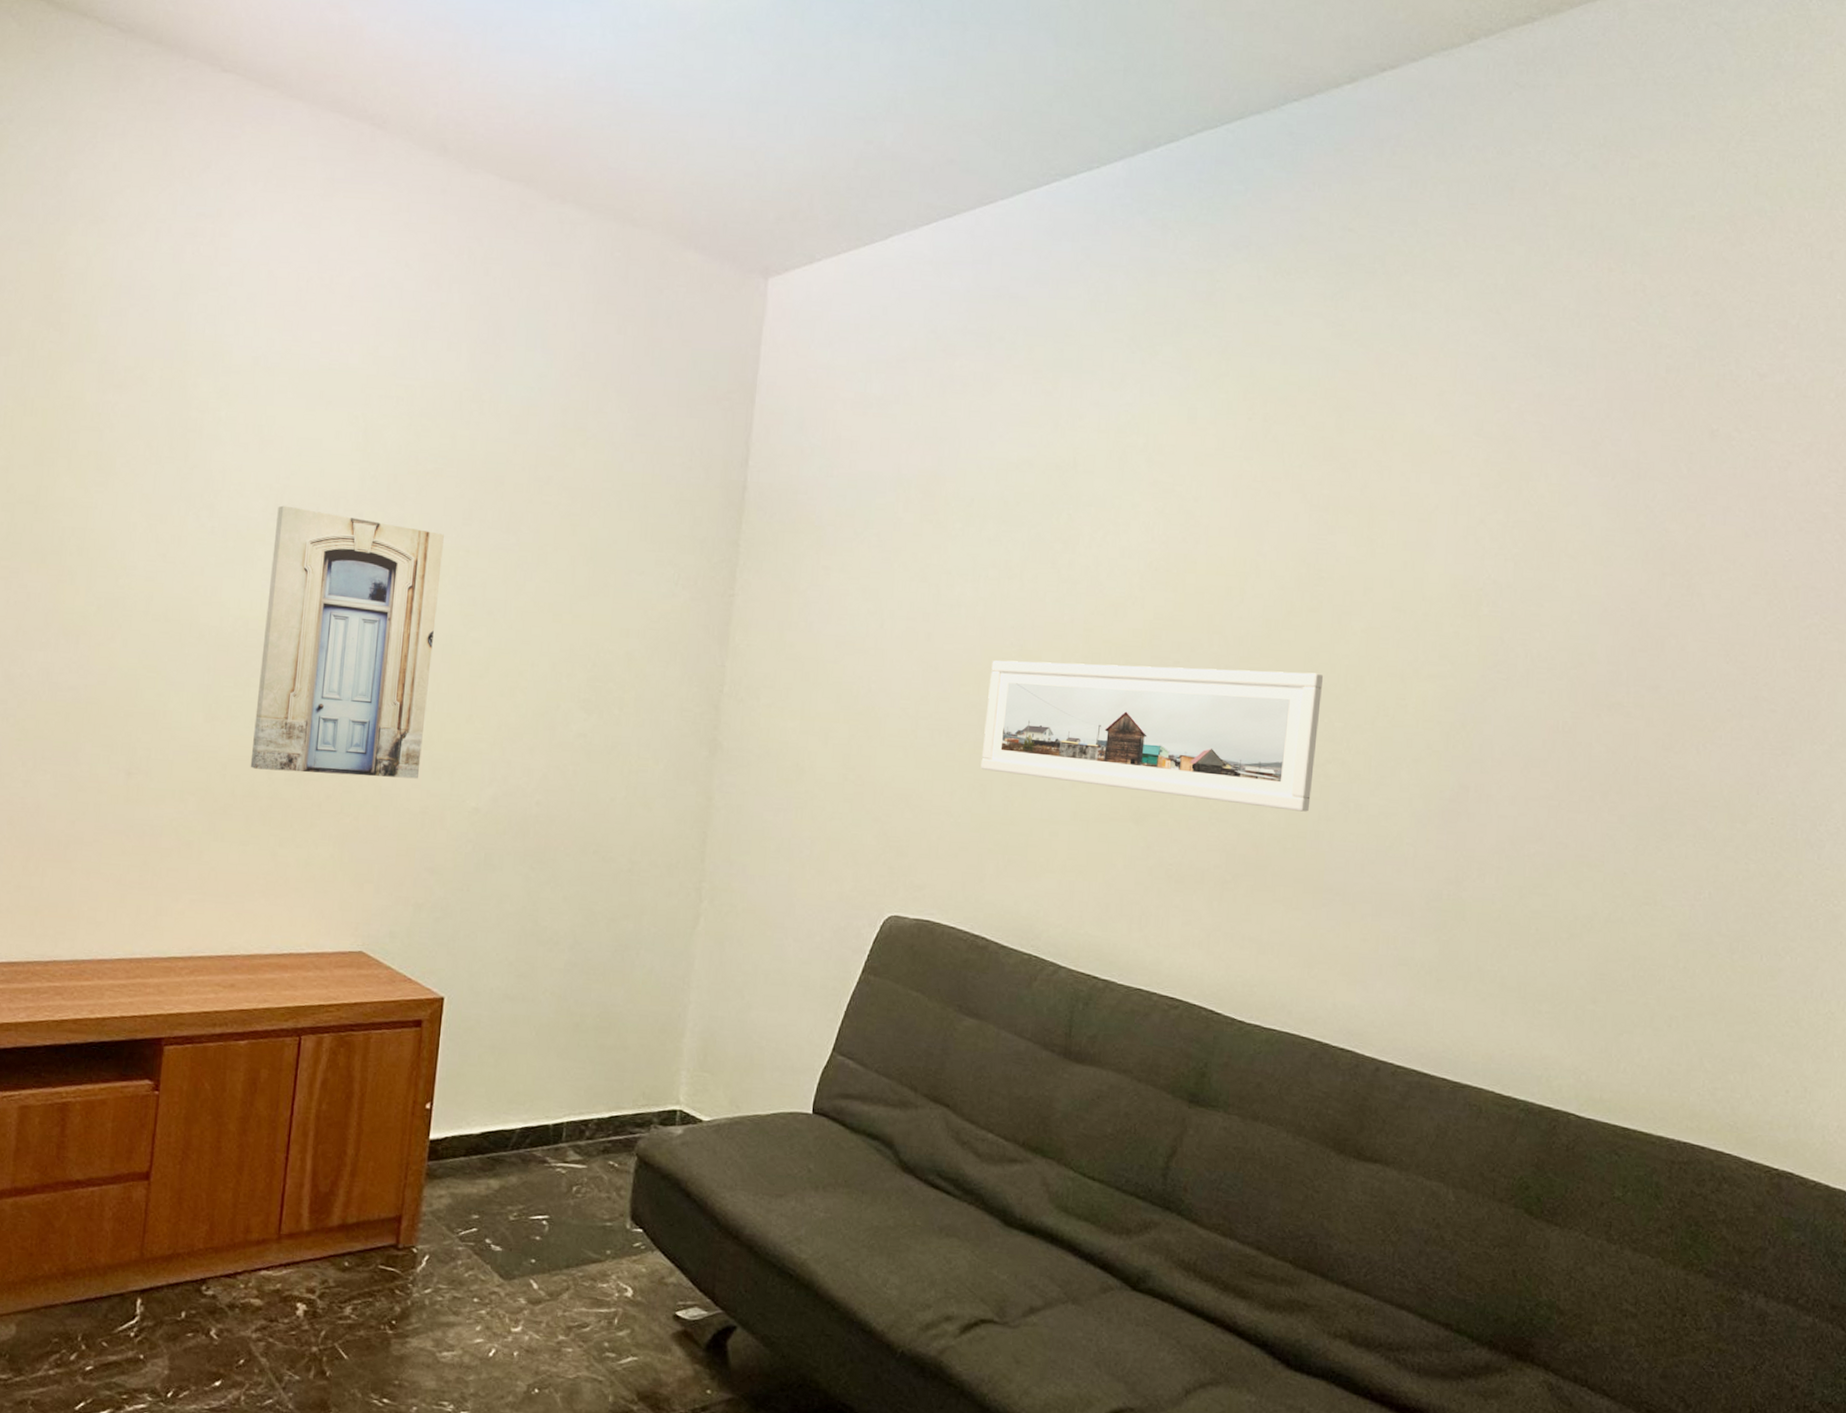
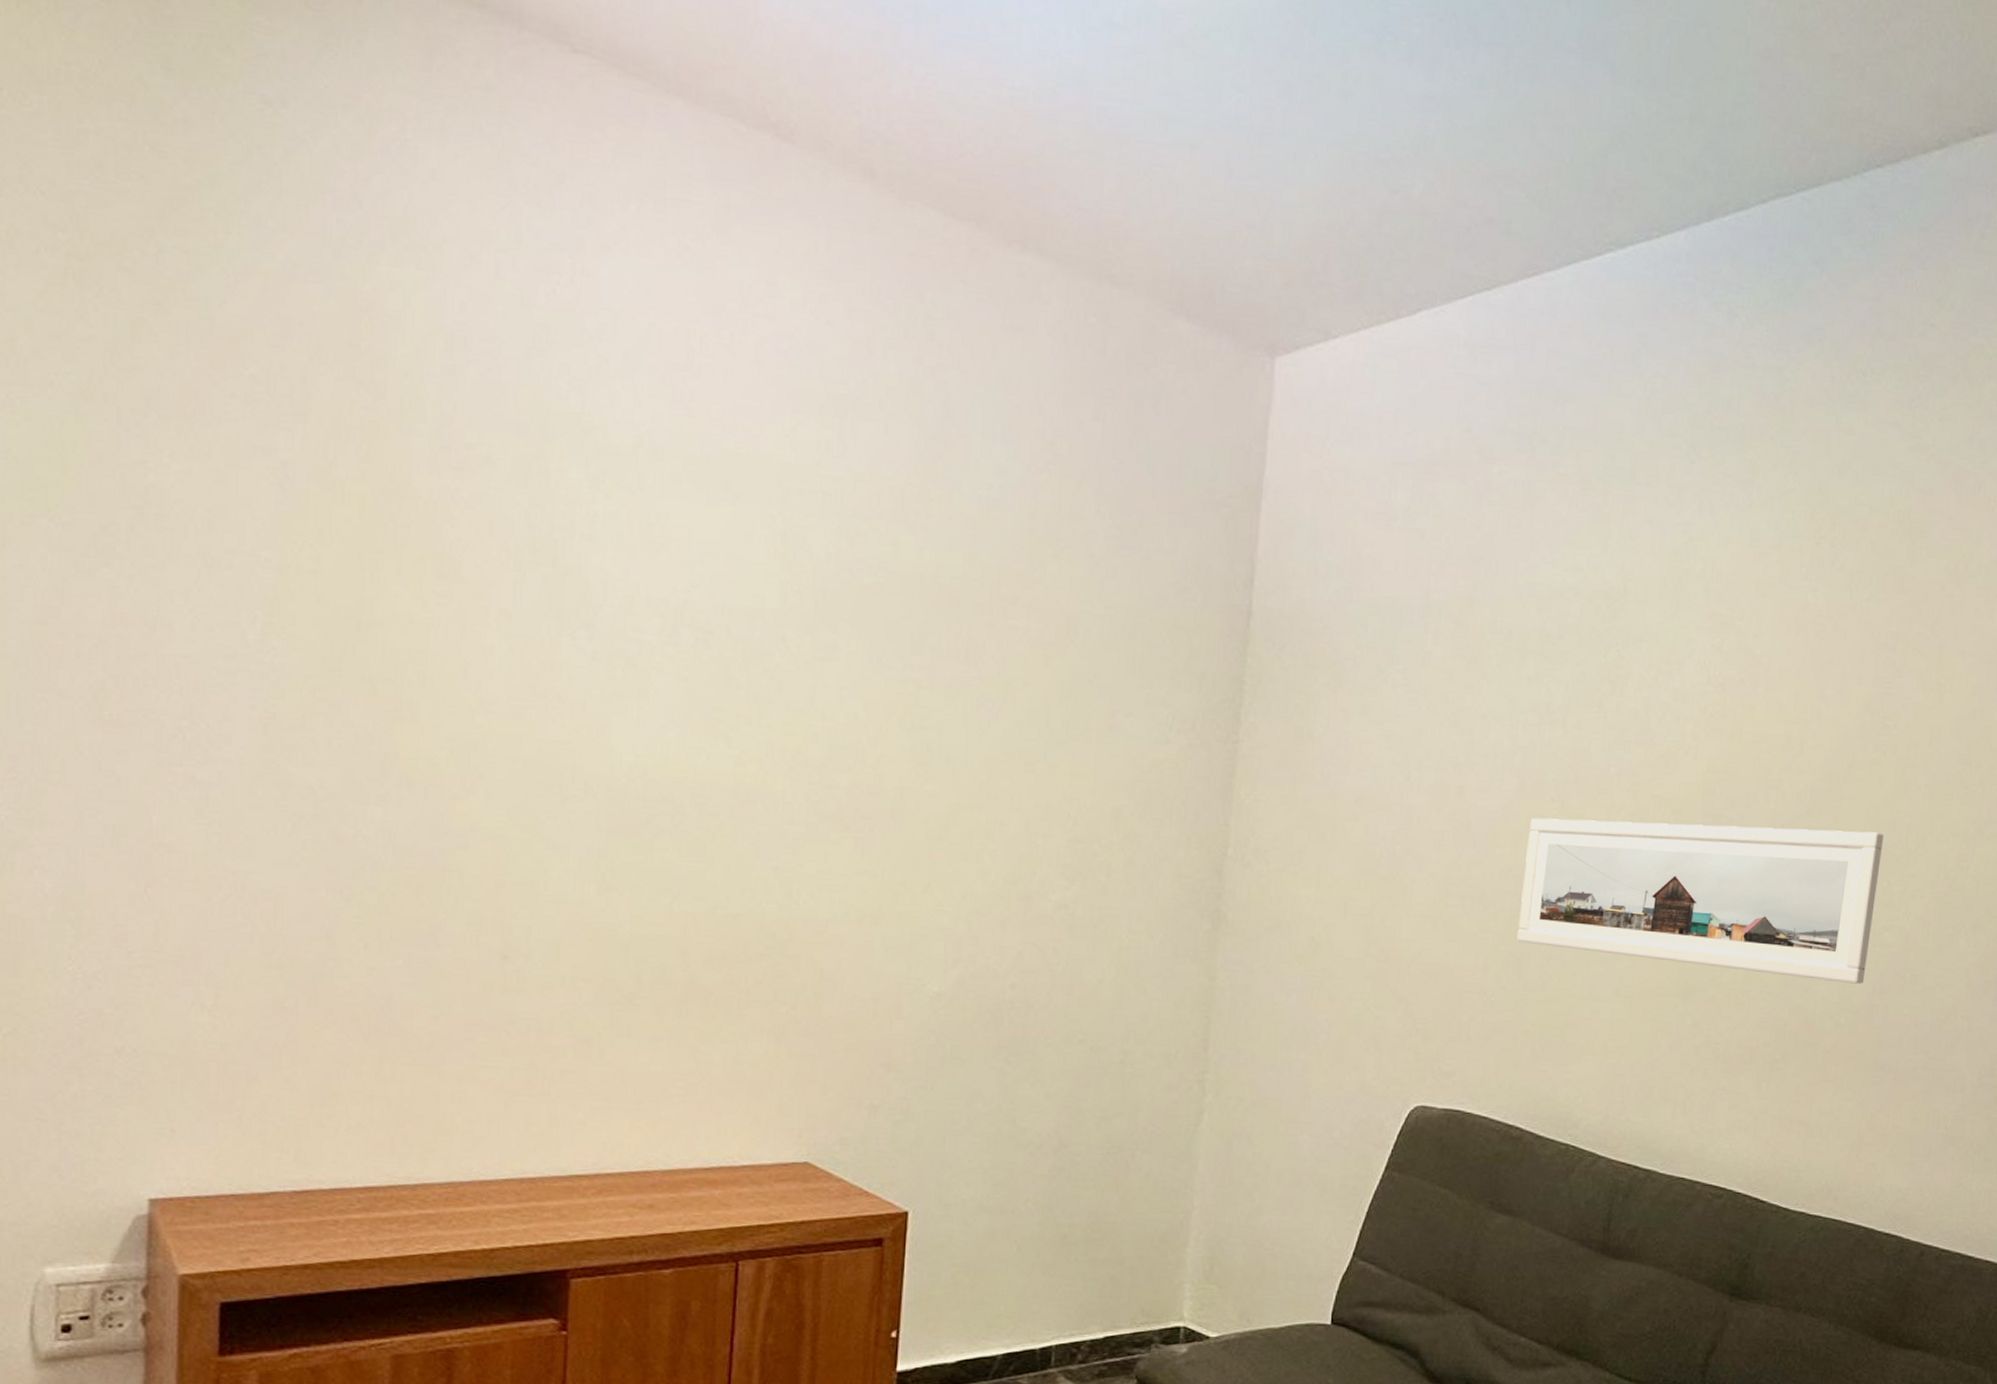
wall art: present [250,505,444,779] -> none [658,626,888,960]

